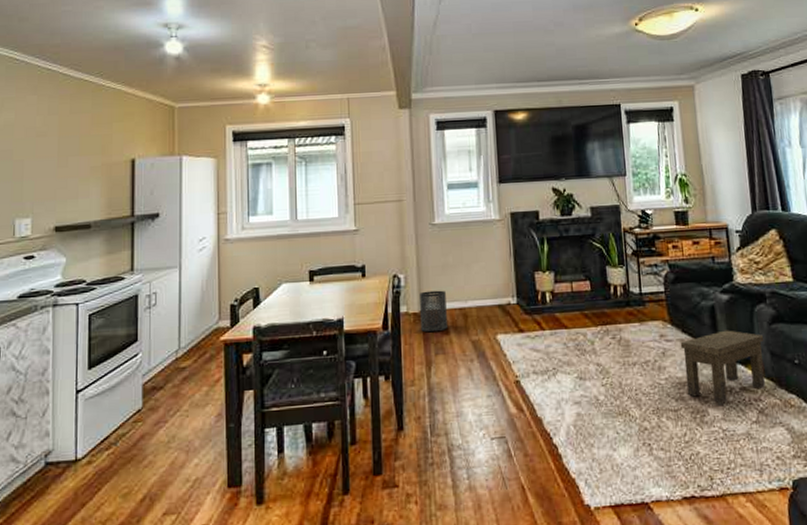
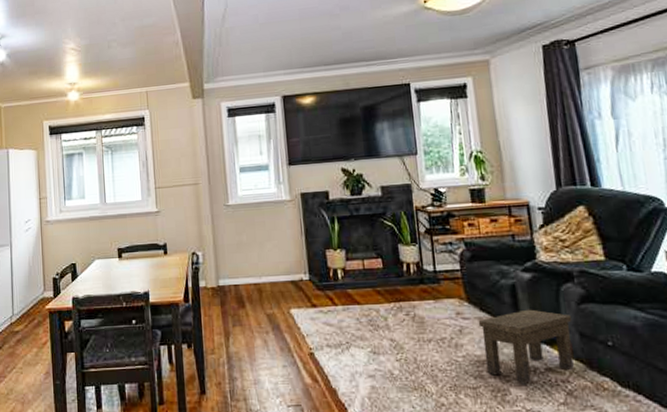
trash can: present [420,290,447,332] -> none [217,266,243,305]

